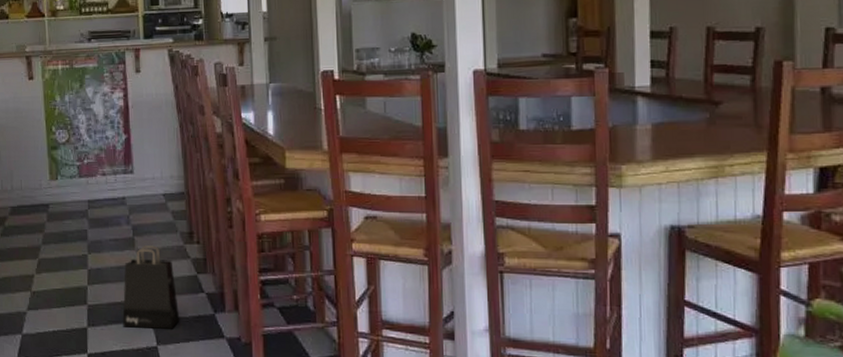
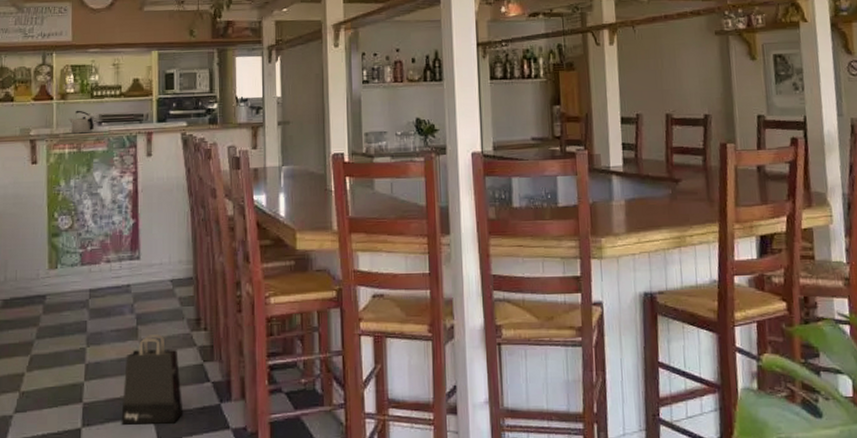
kettle: none [60,27,84,50] -> present [68,110,94,134]

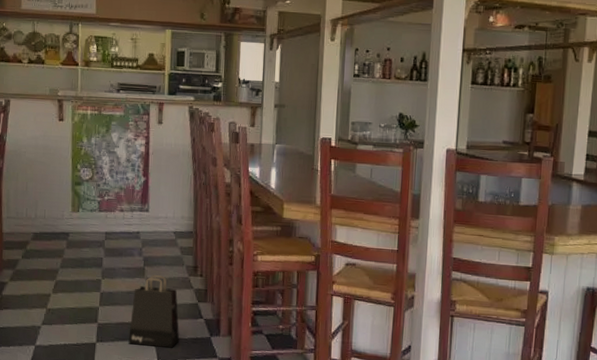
kettle: present [68,110,94,134] -> none [91,77,113,98]

